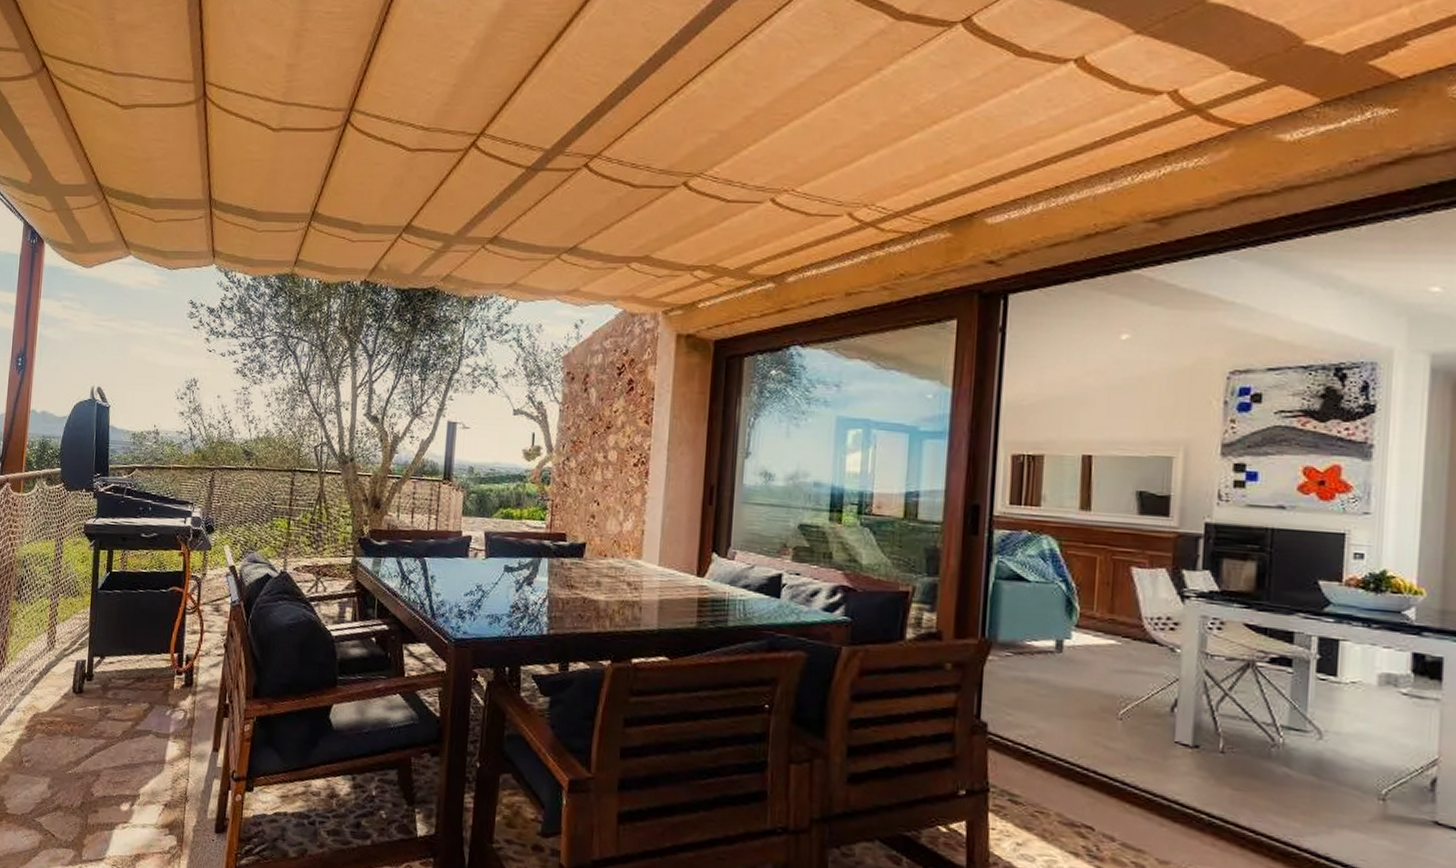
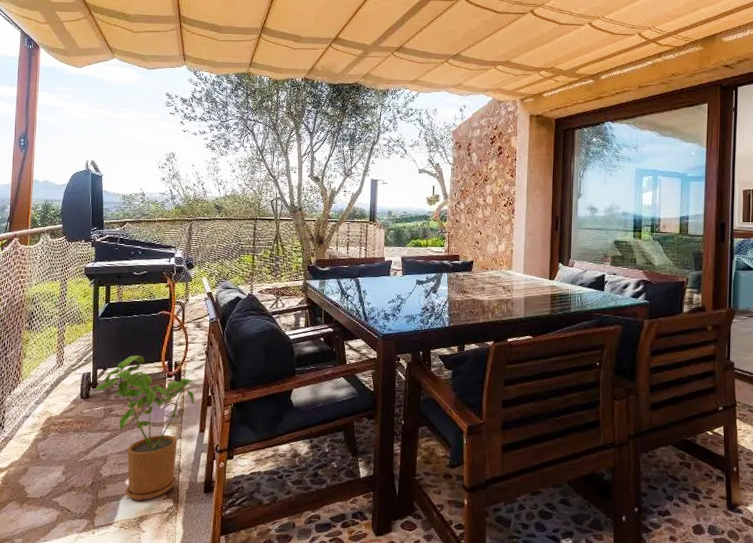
house plant: none [89,642,208,834] -> present [95,355,194,501]

